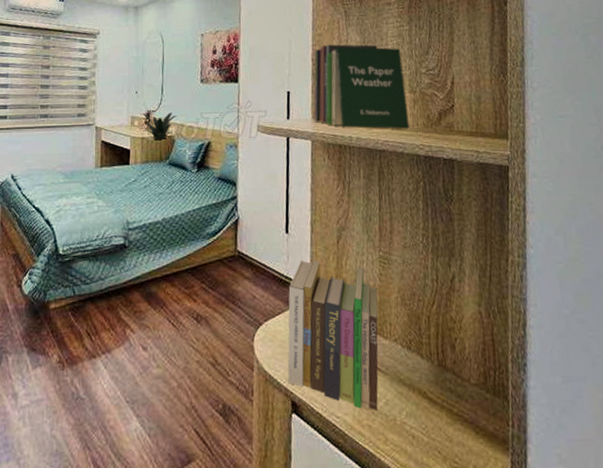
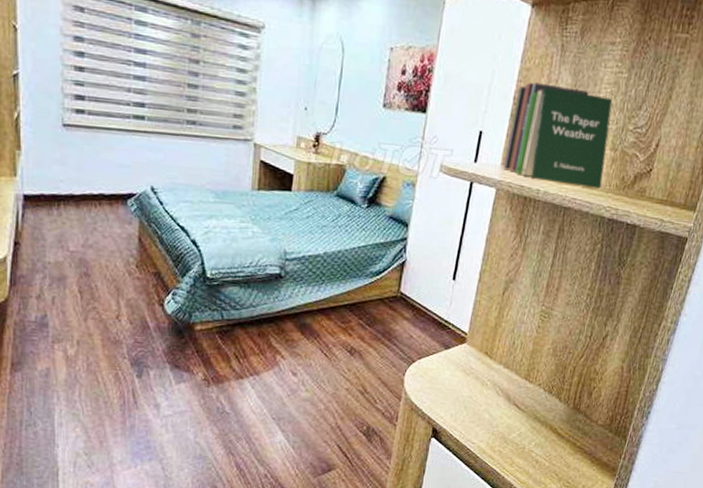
plant: present [141,113,177,140] -> none [310,135,351,168]
books: present [287,260,379,410] -> none [432,307,533,440]

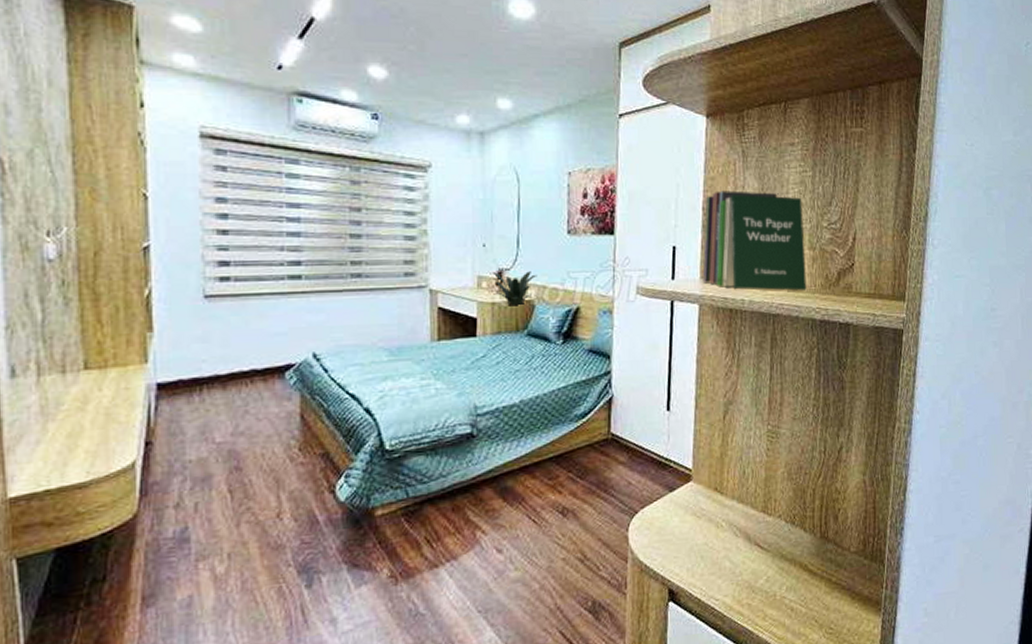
plant: none [310,135,351,168] -> present [491,271,537,305]

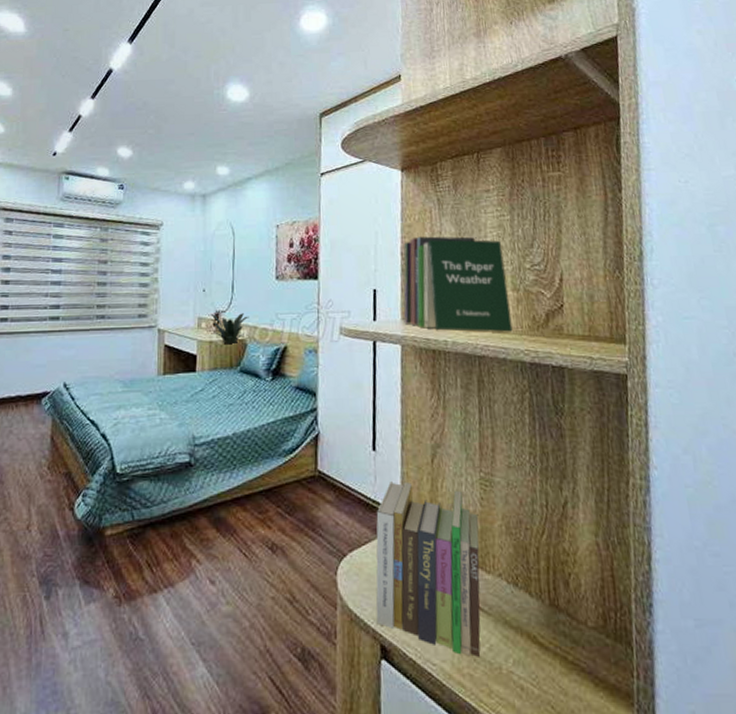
books: none [665,438,764,589] -> present [376,481,481,657]

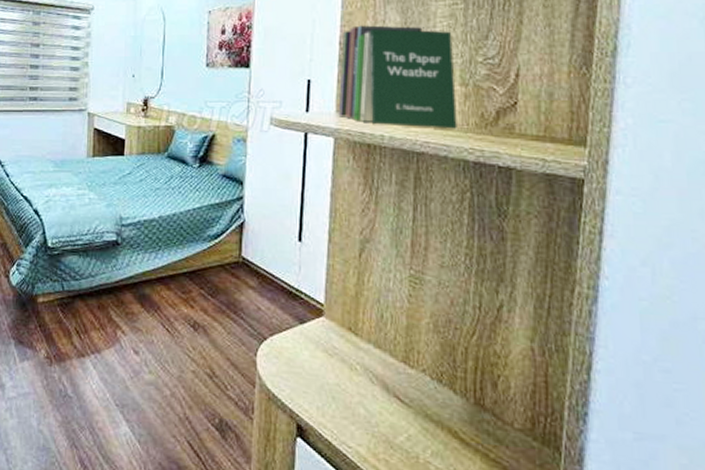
plant: present [209,313,249,344] -> none [138,100,178,129]
books: present [376,481,481,657] -> none [294,272,406,445]

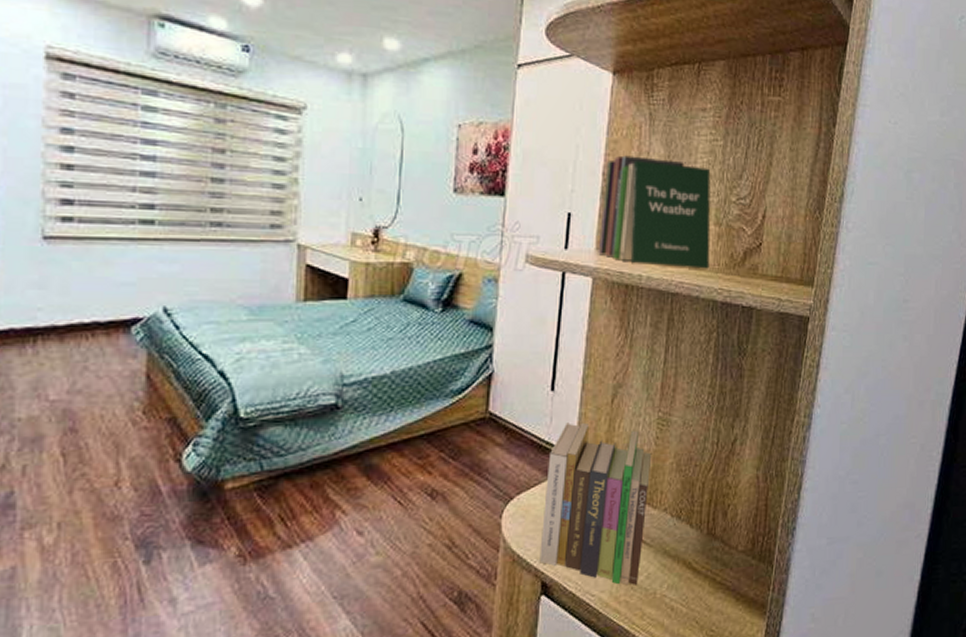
books: none [294,272,406,445] -> present [539,422,652,586]

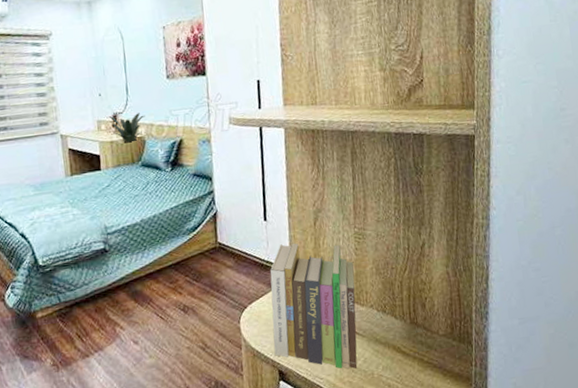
plant: none [367,229,418,267] -> present [107,113,145,142]
books: present [598,155,711,270] -> none [282,24,380,113]

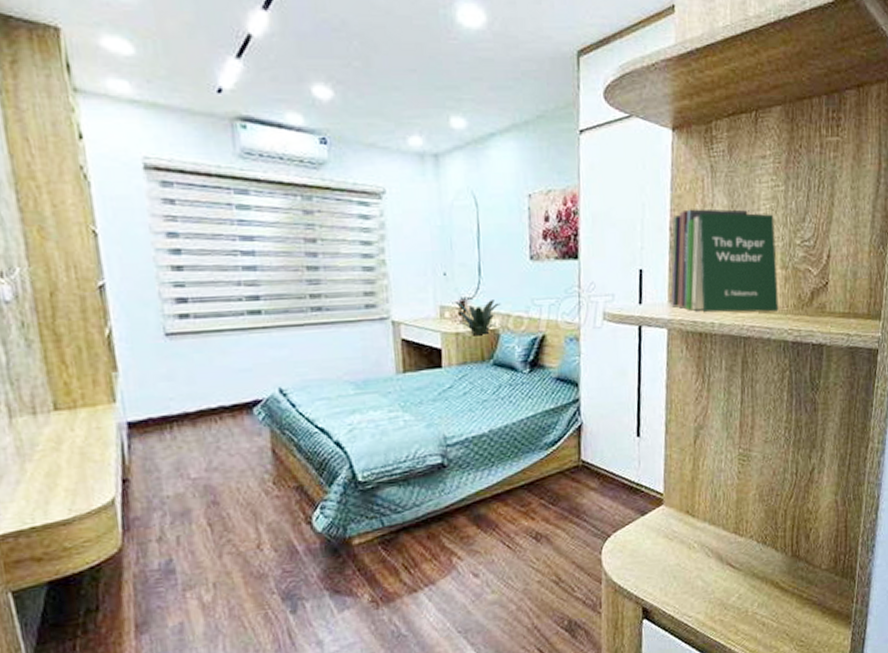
books: present [270,243,358,369] -> none [638,463,736,606]
books: none [282,24,380,113] -> present [670,209,779,314]

